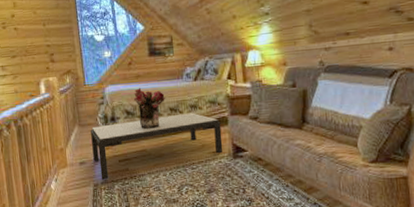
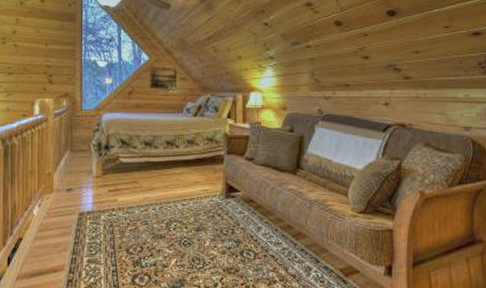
coffee table: present [90,113,223,180] -> none [82,148,216,209]
bouquet: present [133,88,166,129] -> none [130,118,164,160]

